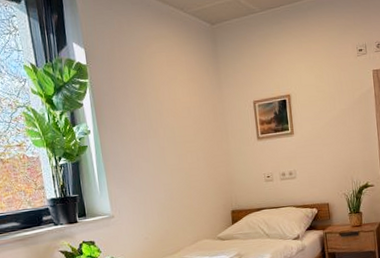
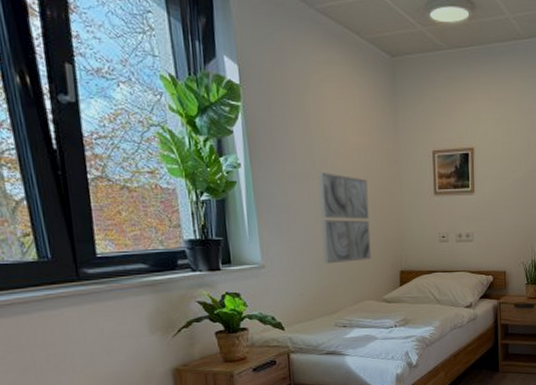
wall art: none [154,130,205,210] -> present [317,173,372,264]

